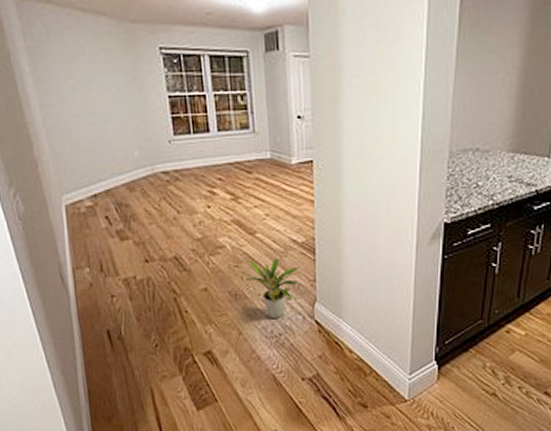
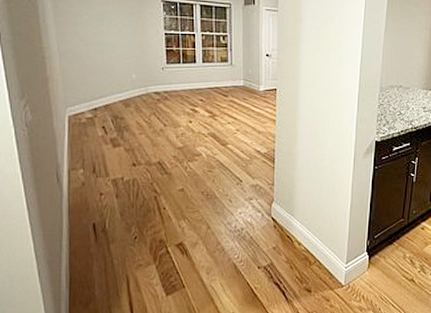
potted plant: present [241,258,300,319] -> none [213,165,262,216]

